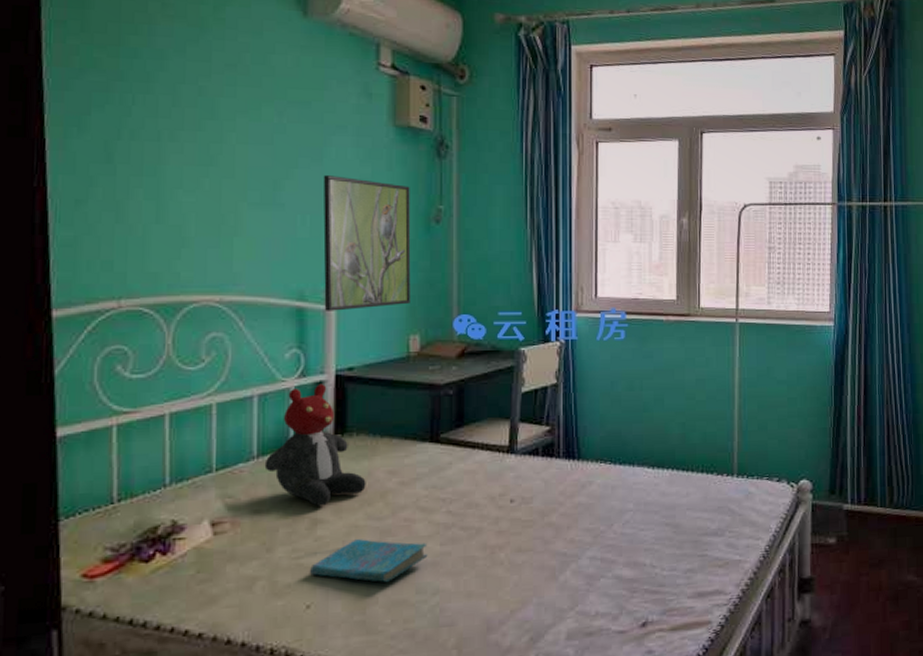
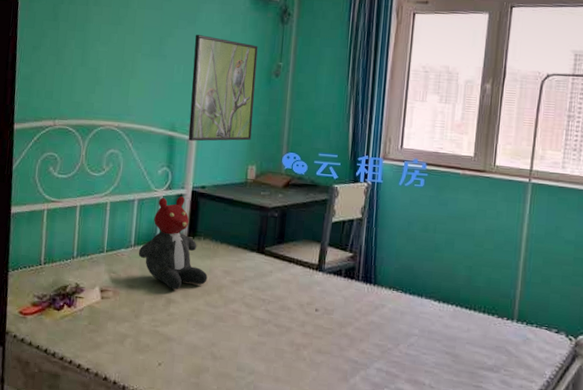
cover: present [309,539,428,582] -> none [162,319,249,357]

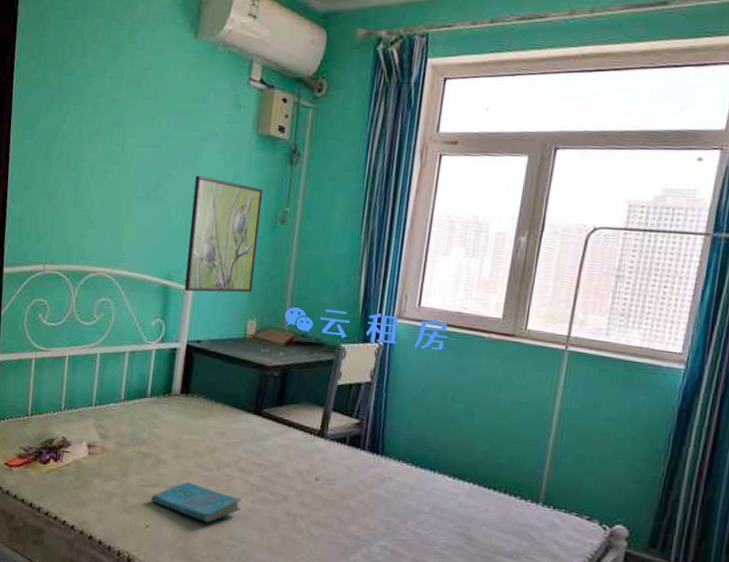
teddy bear: present [138,196,208,290] -> none [128,350,200,450]
cover: none [162,319,249,357] -> present [150,482,242,523]

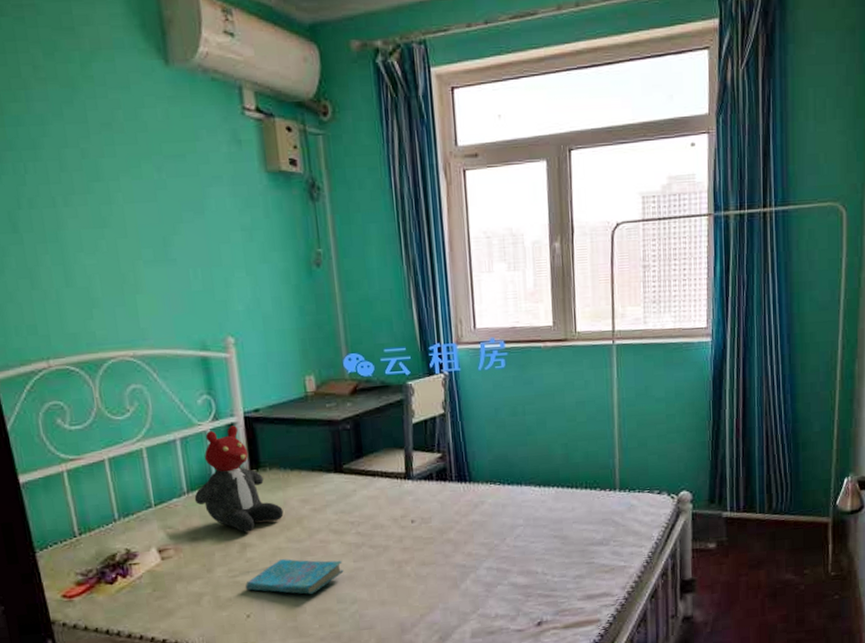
teddy bear: none [128,350,200,450] -> present [194,425,284,533]
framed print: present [184,176,263,293] -> none [207,227,302,359]

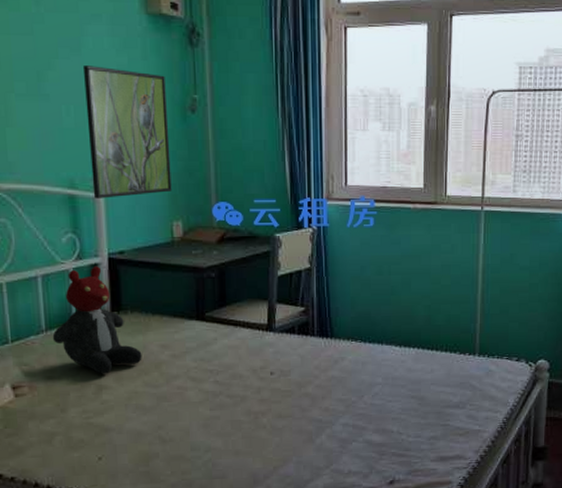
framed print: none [207,227,302,359] -> present [82,65,172,199]
cover: present [245,559,344,594] -> none [98,403,199,440]

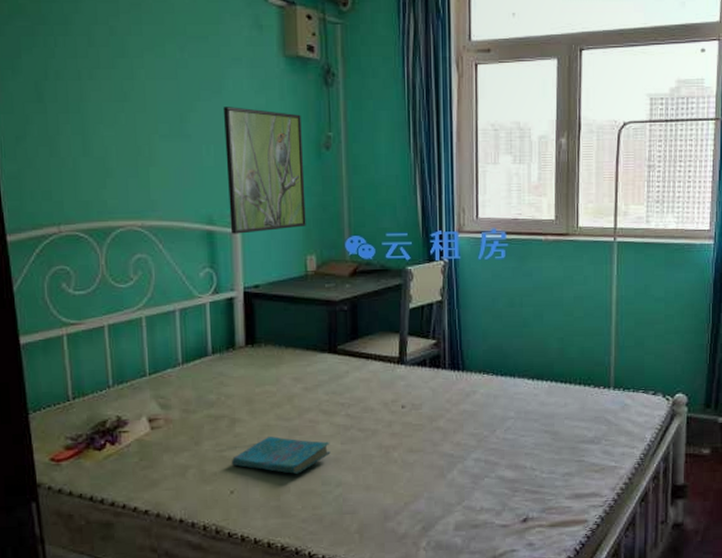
teddy bear: present [52,266,142,374] -> none [188,300,275,407]
cover: none [98,403,199,440] -> present [231,436,331,474]

